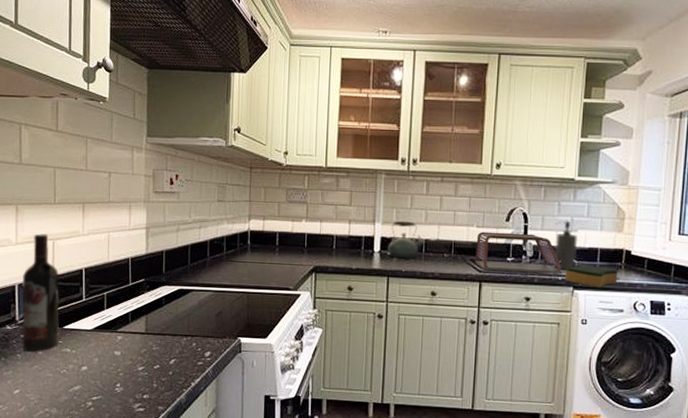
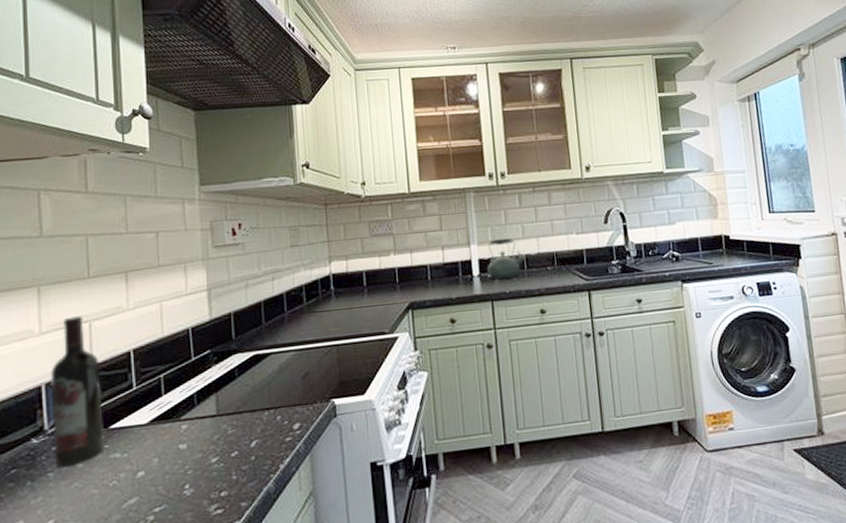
dish rack: present [475,231,563,275] -> none [577,232,669,278]
soap dispenser: present [554,220,578,270] -> none [653,214,680,265]
sponge: present [565,264,618,288] -> none [671,255,723,278]

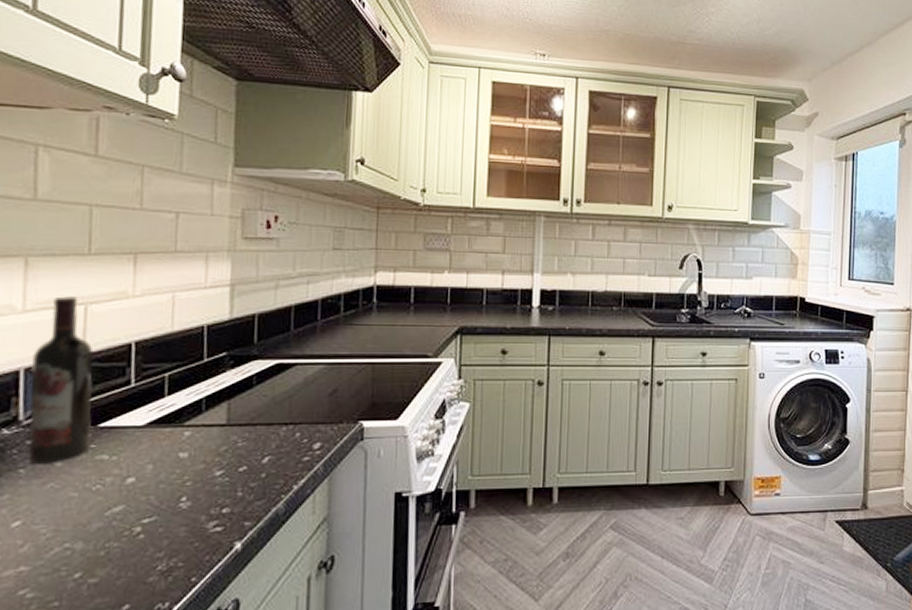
kettle: present [487,238,527,280] -> none [549,271,592,315]

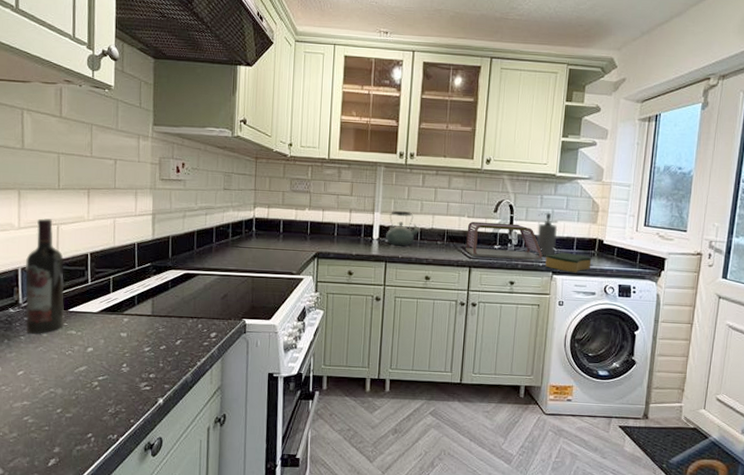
kettle: none [549,271,592,315] -> present [386,211,421,246]
dish rack: none [647,281,739,326] -> present [466,221,544,261]
soap dispenser: none [730,267,754,320] -> present [536,212,558,257]
sponge: none [742,314,794,338] -> present [545,252,592,273]

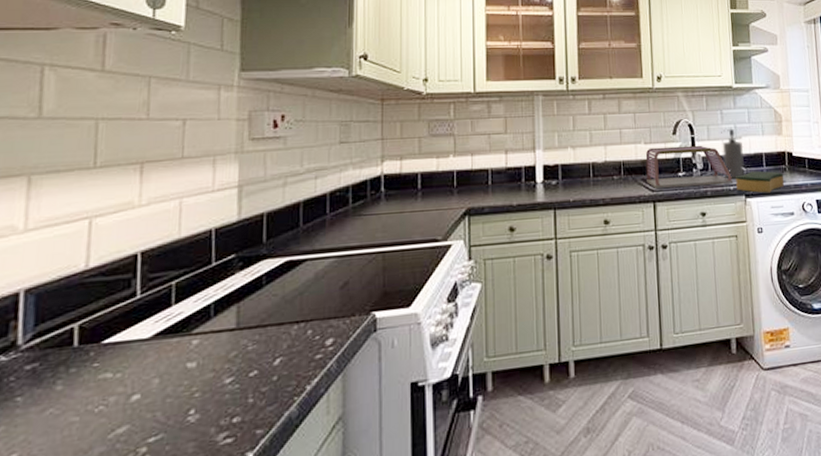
wine bottle: present [25,218,65,334] -> none [26,211,99,390]
kettle: present [386,211,421,246] -> none [552,145,593,188]

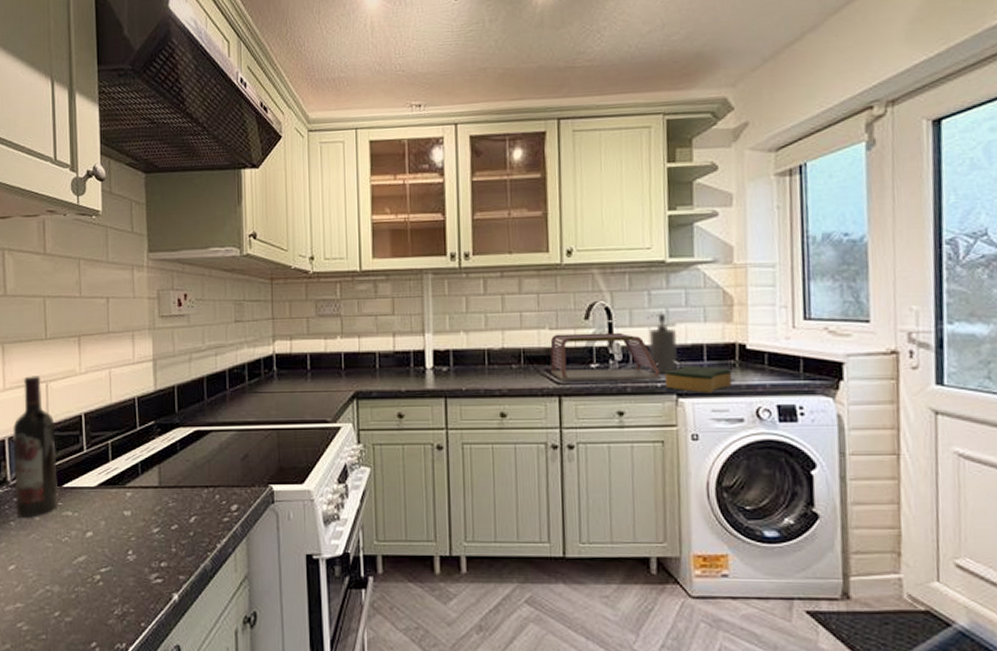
wine bottle: none [26,211,99,390] -> present [12,376,59,518]

